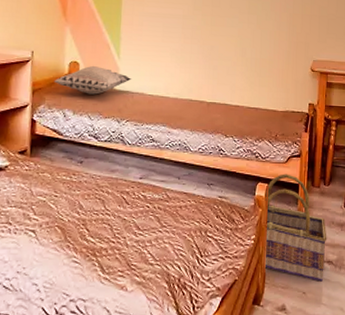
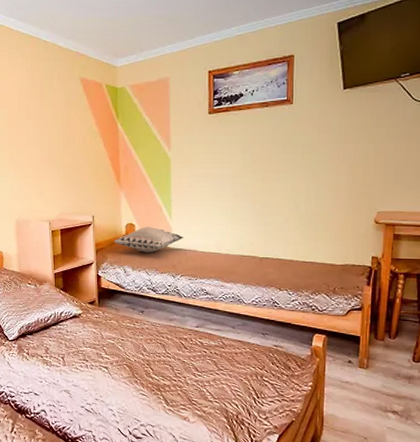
basket: present [264,174,327,282] -> none [322,326,392,430]

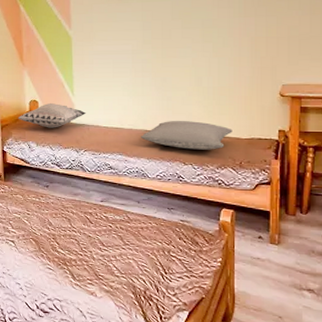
pillow: none [237,246,328,276] -> present [140,121,233,150]

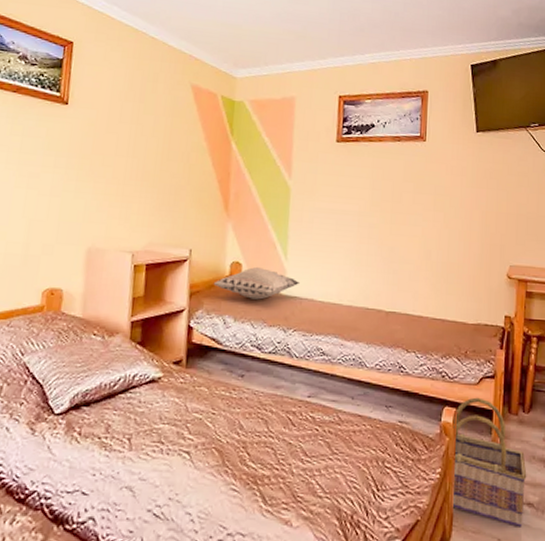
pillow: present [140,121,233,150] -> none [360,298,459,336]
basket: none [232,201,306,309] -> present [452,397,527,527]

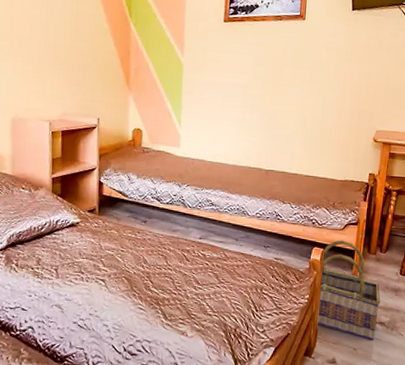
decorative pillow: present [213,266,301,300] -> none [118,132,193,160]

